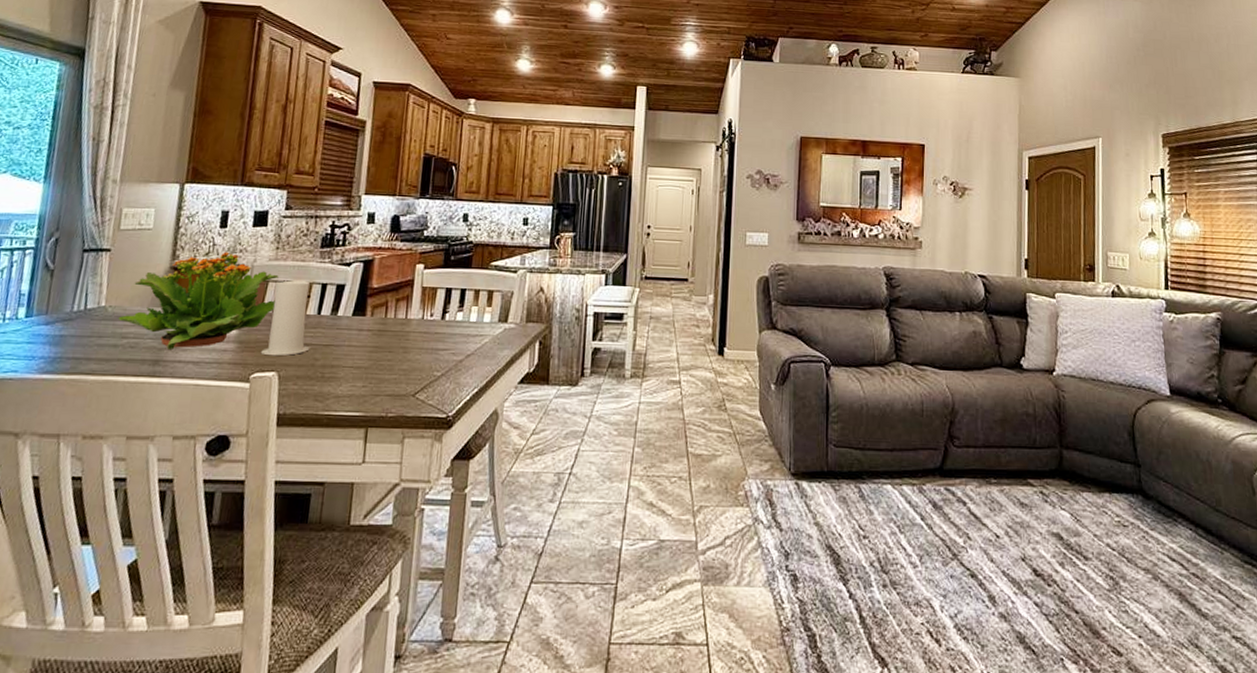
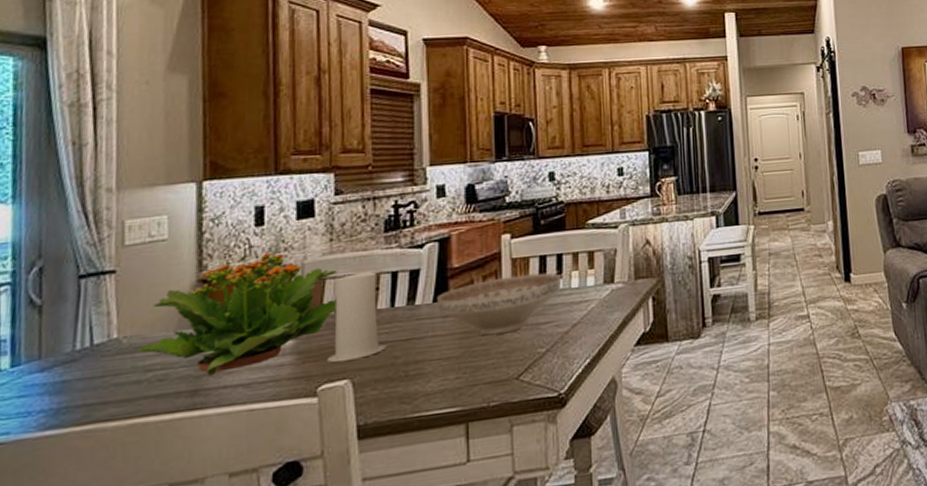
decorative bowl: none [355,302,463,354] -> present [437,273,562,336]

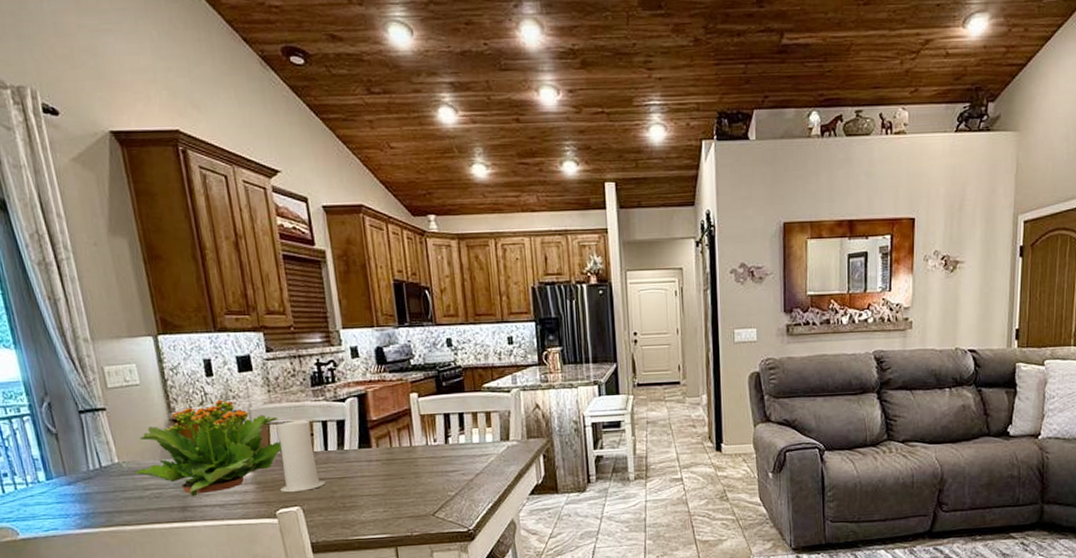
decorative bowl: present [437,273,562,336] -> none [362,428,465,479]

